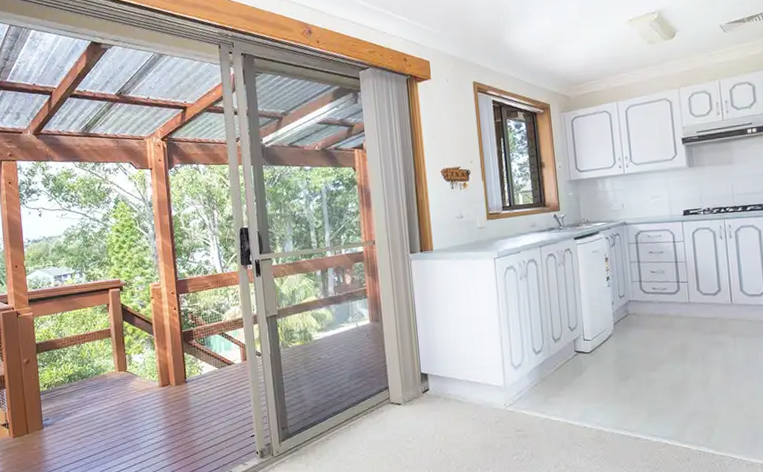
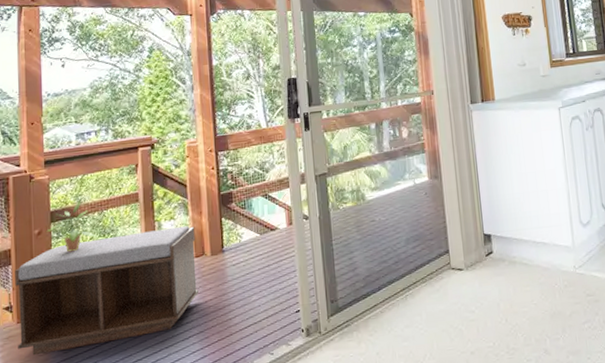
bench: none [9,359,166,465] -> present [15,225,198,356]
potted plant: none [33,334,76,379] -> present [46,200,97,253]

